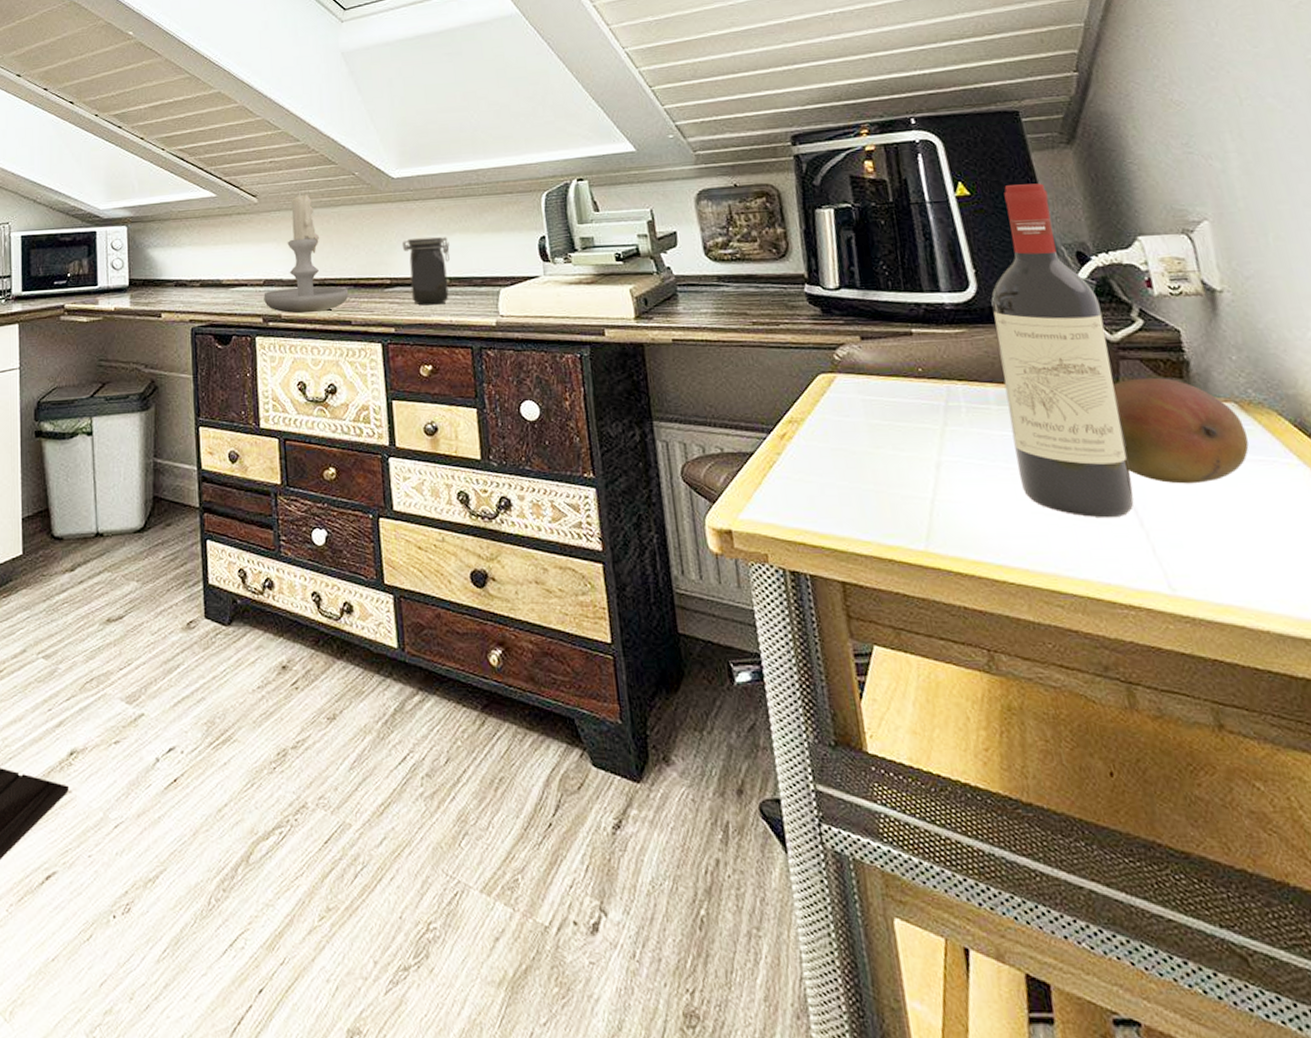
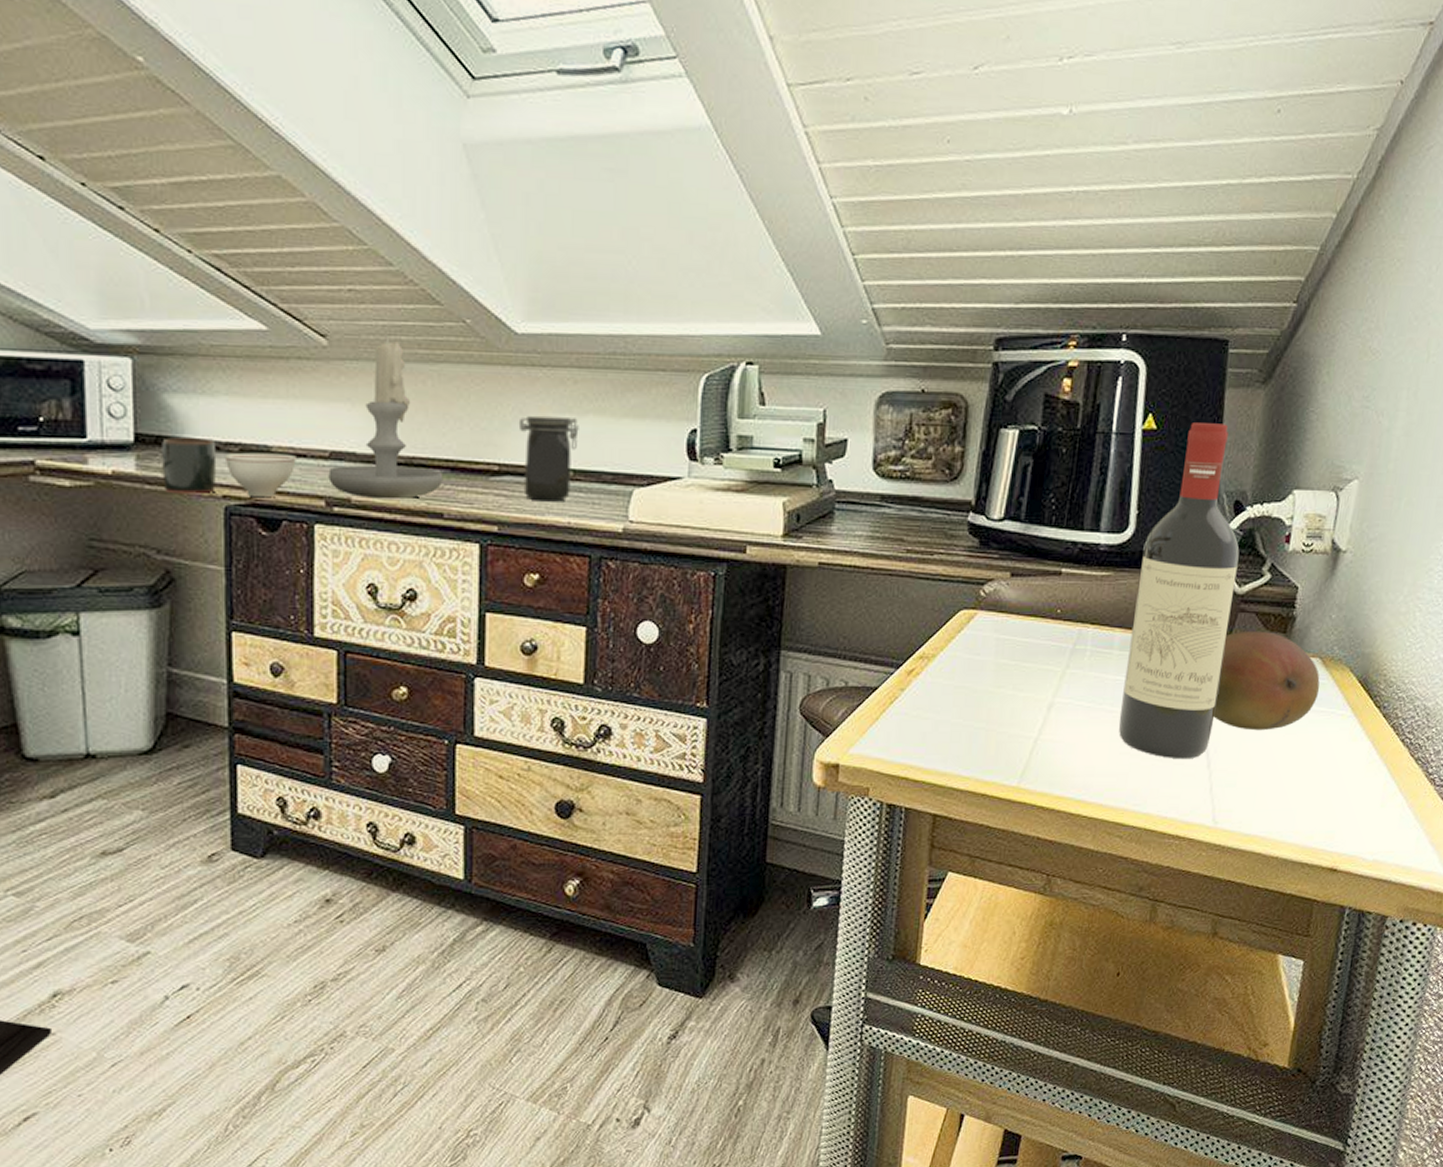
mug: none [147,278,185,322] -> present [162,438,217,495]
bowl: none [190,284,240,320] -> present [224,452,296,498]

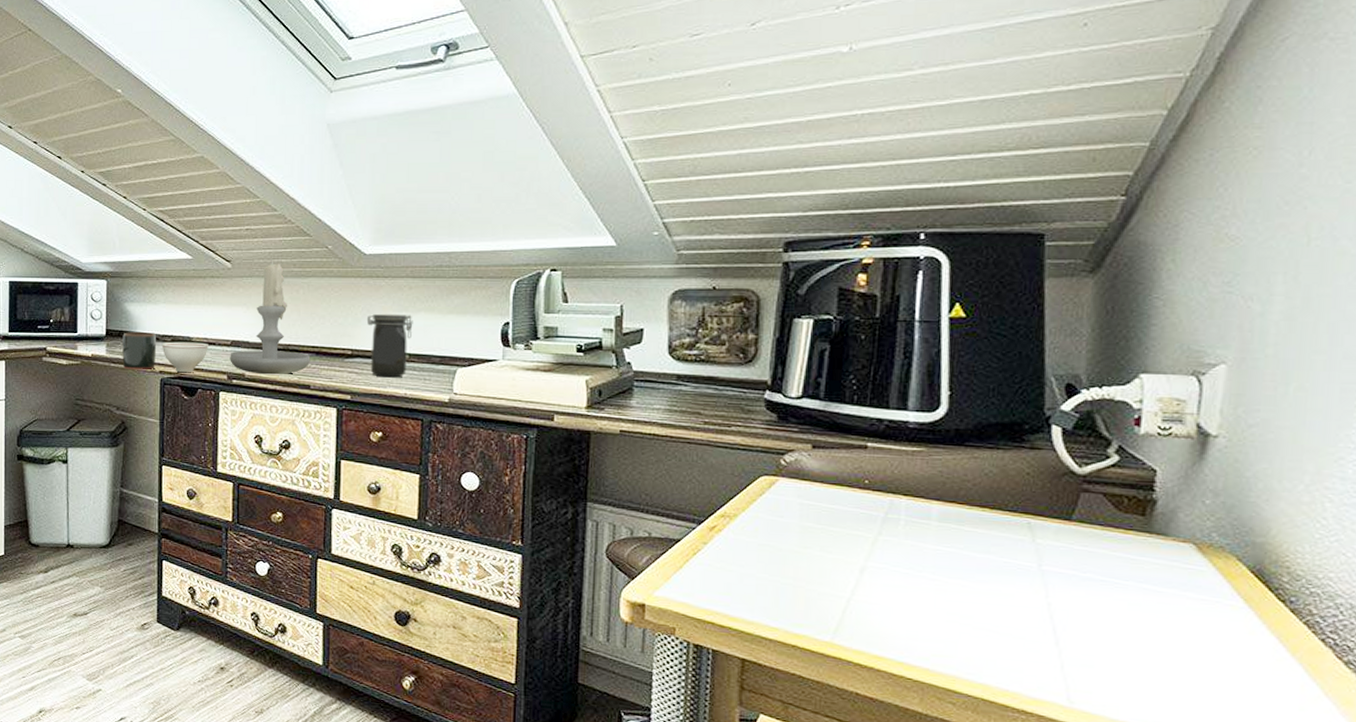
wine bottle: present [1118,423,1240,760] -> none [942,311,1076,635]
fruit: present [1212,630,1320,731] -> none [1057,511,1196,614]

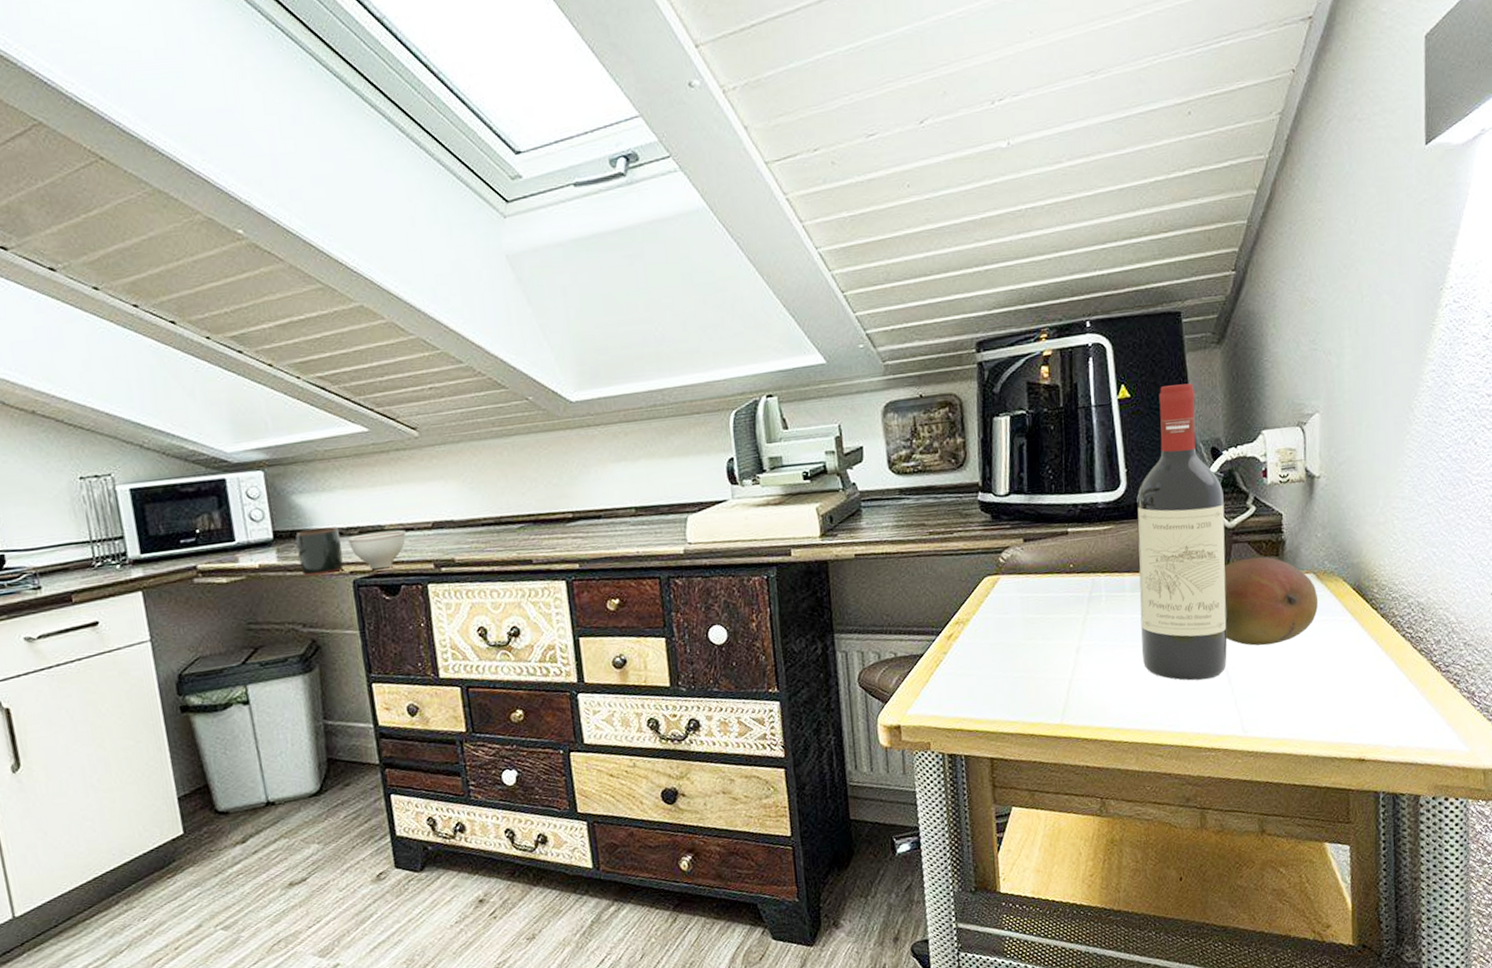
candle: present [230,259,311,375] -> none [433,420,529,557]
jar: present [366,313,413,378] -> none [583,463,635,538]
wine bottle: none [942,311,1076,635] -> present [1136,383,1227,681]
fruit: none [1057,511,1196,614] -> present [1224,556,1318,646]

